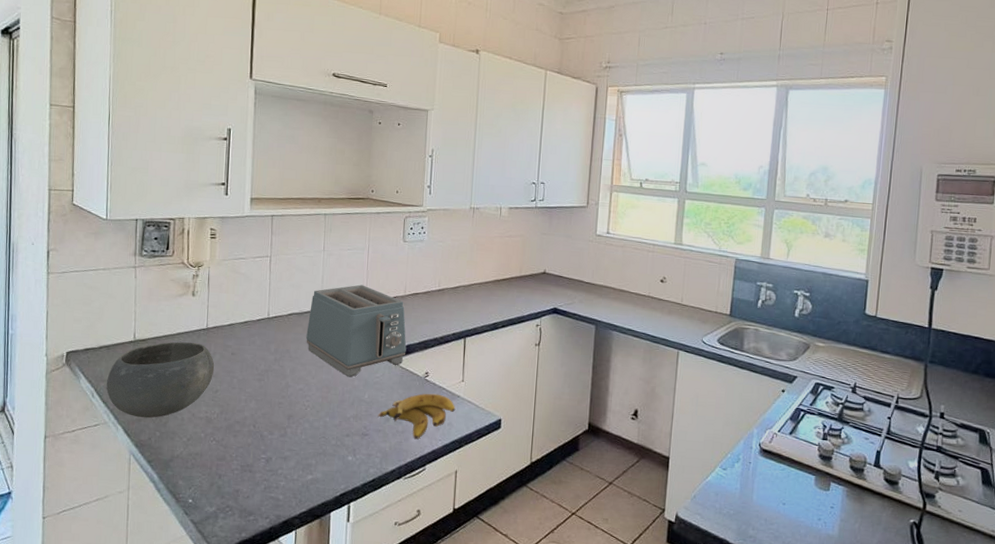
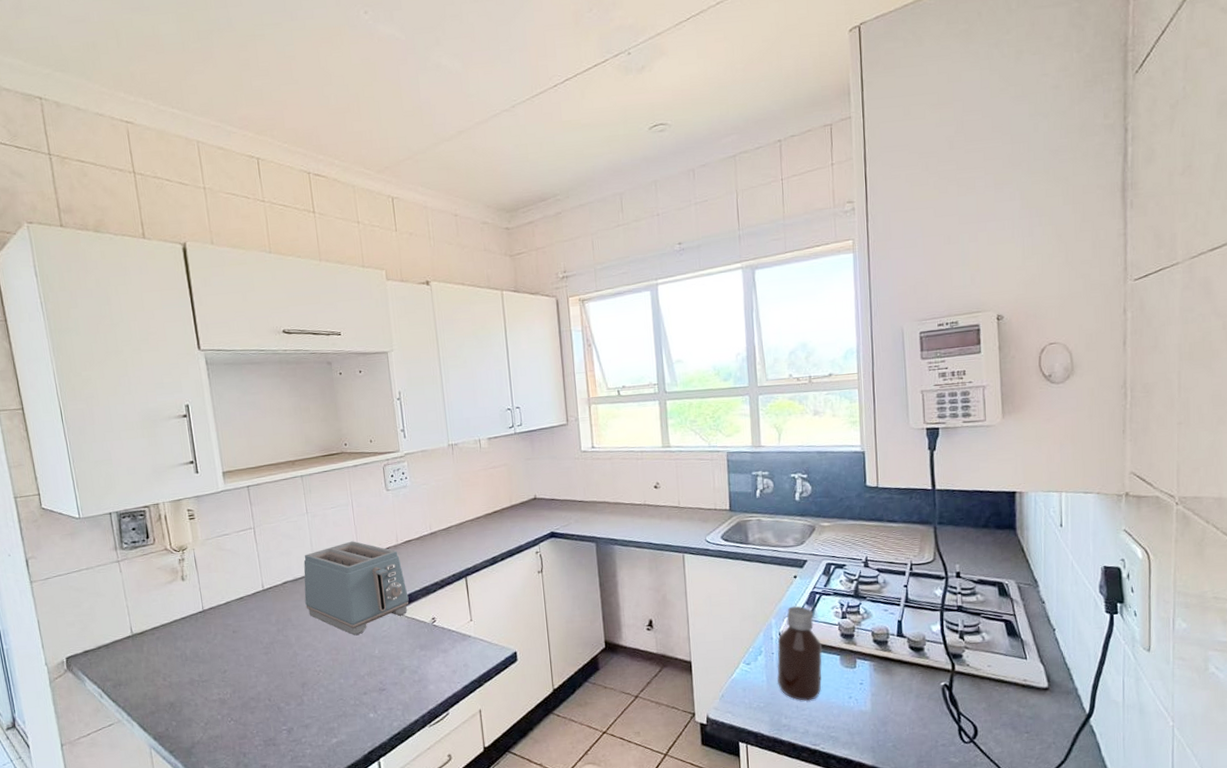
bowl: present [107,341,215,418] -> none [112,626,219,711]
banana: present [378,393,456,440] -> none [392,637,469,686]
bottle: none [750,419,799,516] -> present [776,606,822,701]

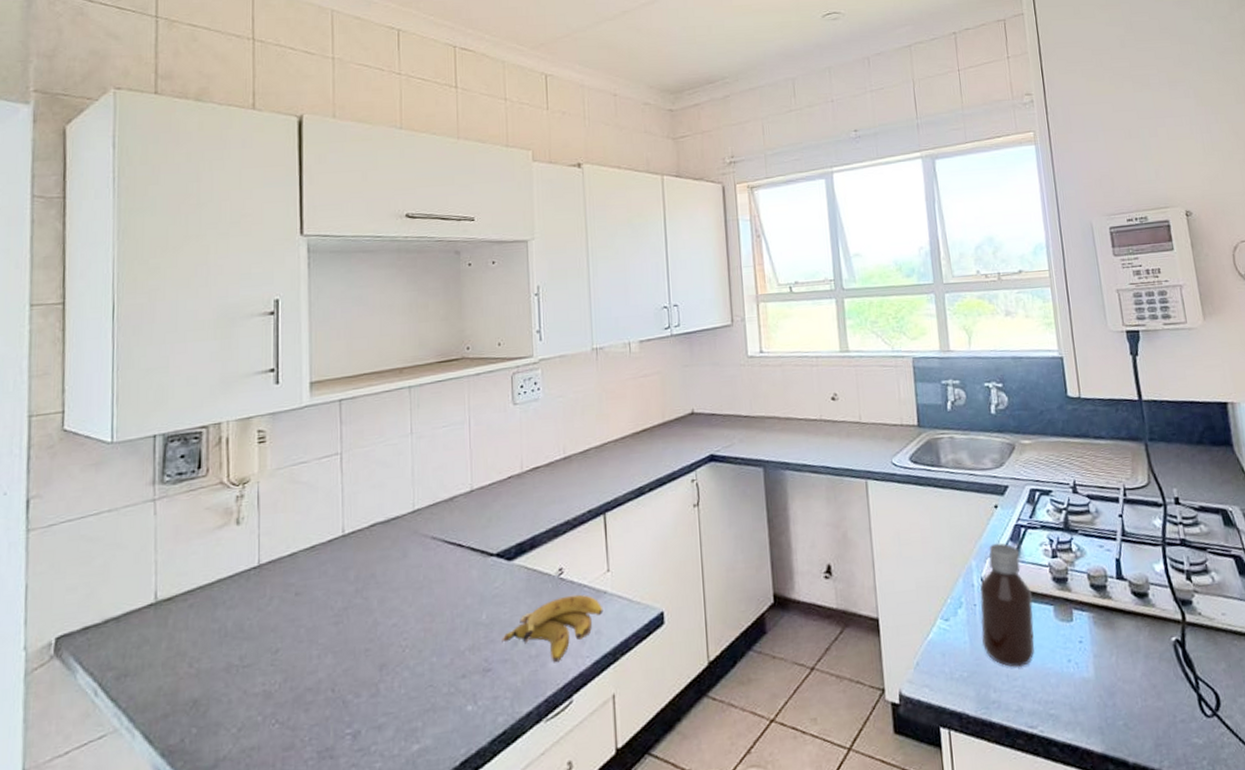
toaster: present [303,541,409,636] -> none [396,468,531,596]
banana: none [392,637,469,686] -> present [502,594,604,663]

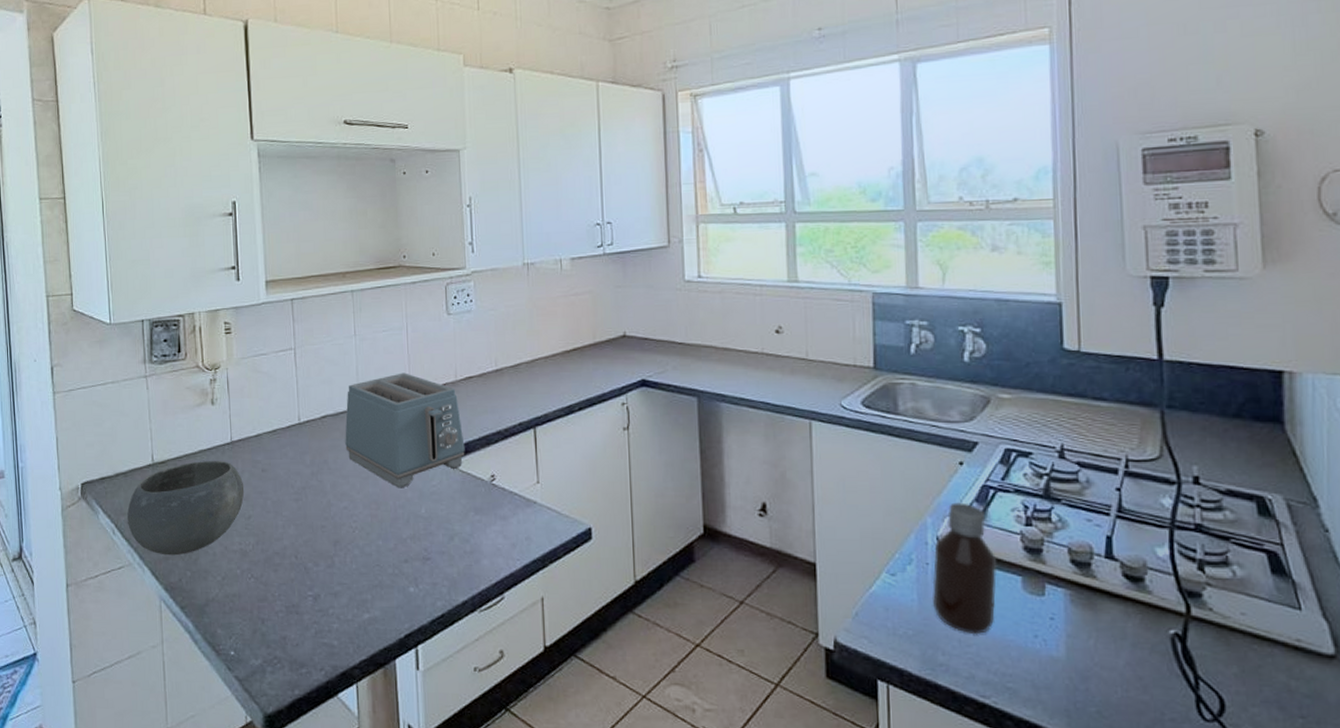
bowl: none [116,588,272,713] -> present [127,460,245,556]
toaster: none [396,468,531,596] -> present [345,372,465,488]
banana: present [502,594,604,663] -> none [439,501,533,561]

